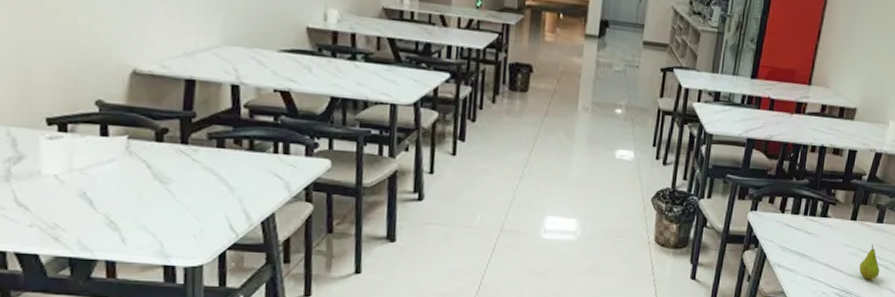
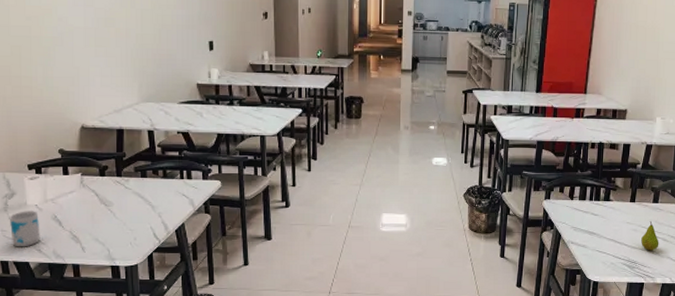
mug: none [13,182,60,233] -> present [10,211,41,247]

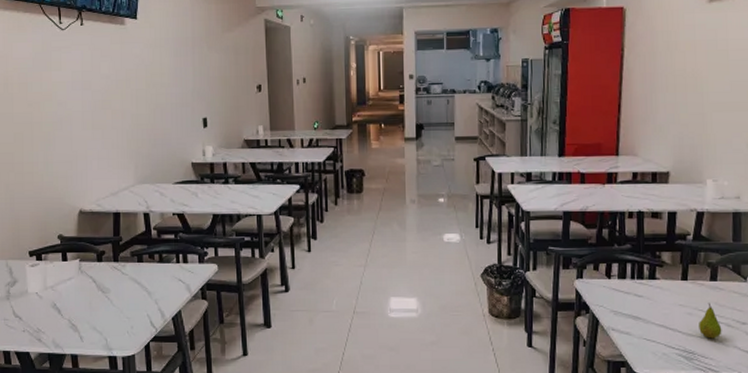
mug: present [10,211,41,247] -> none [12,299,41,337]

